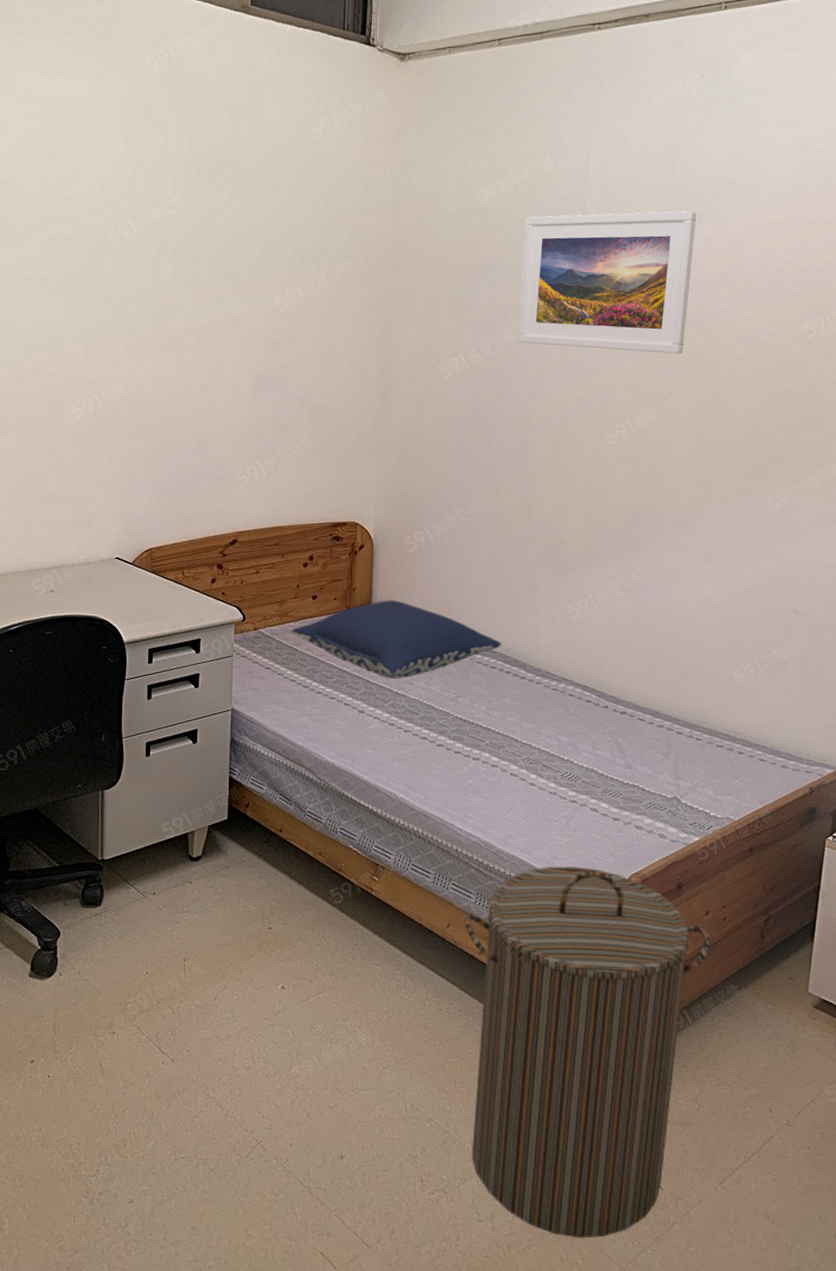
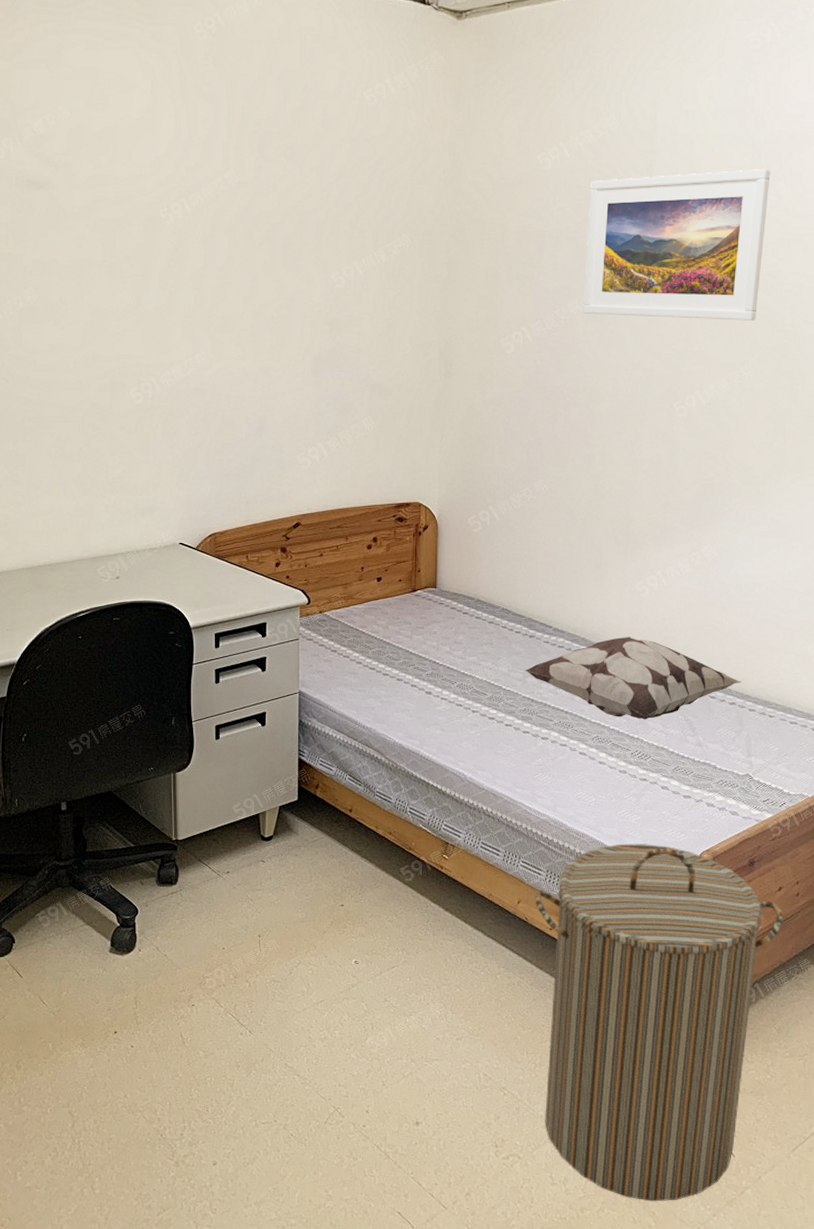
pillow: present [291,600,502,679] -> none [357,581,570,660]
decorative pillow: none [457,657,670,742] -> present [524,635,742,720]

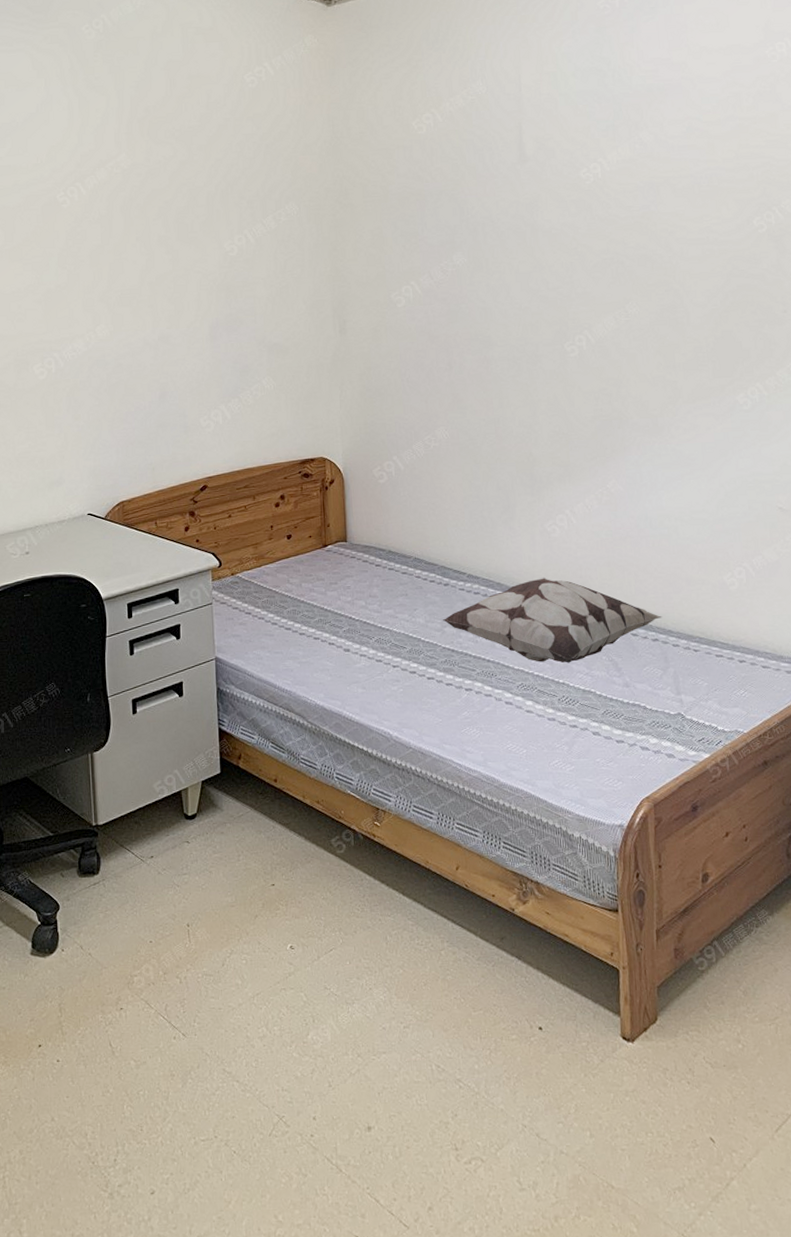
laundry hamper: present [535,843,784,1202] -> none [473,795,735,1203]
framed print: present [583,169,771,321] -> none [464,120,635,265]

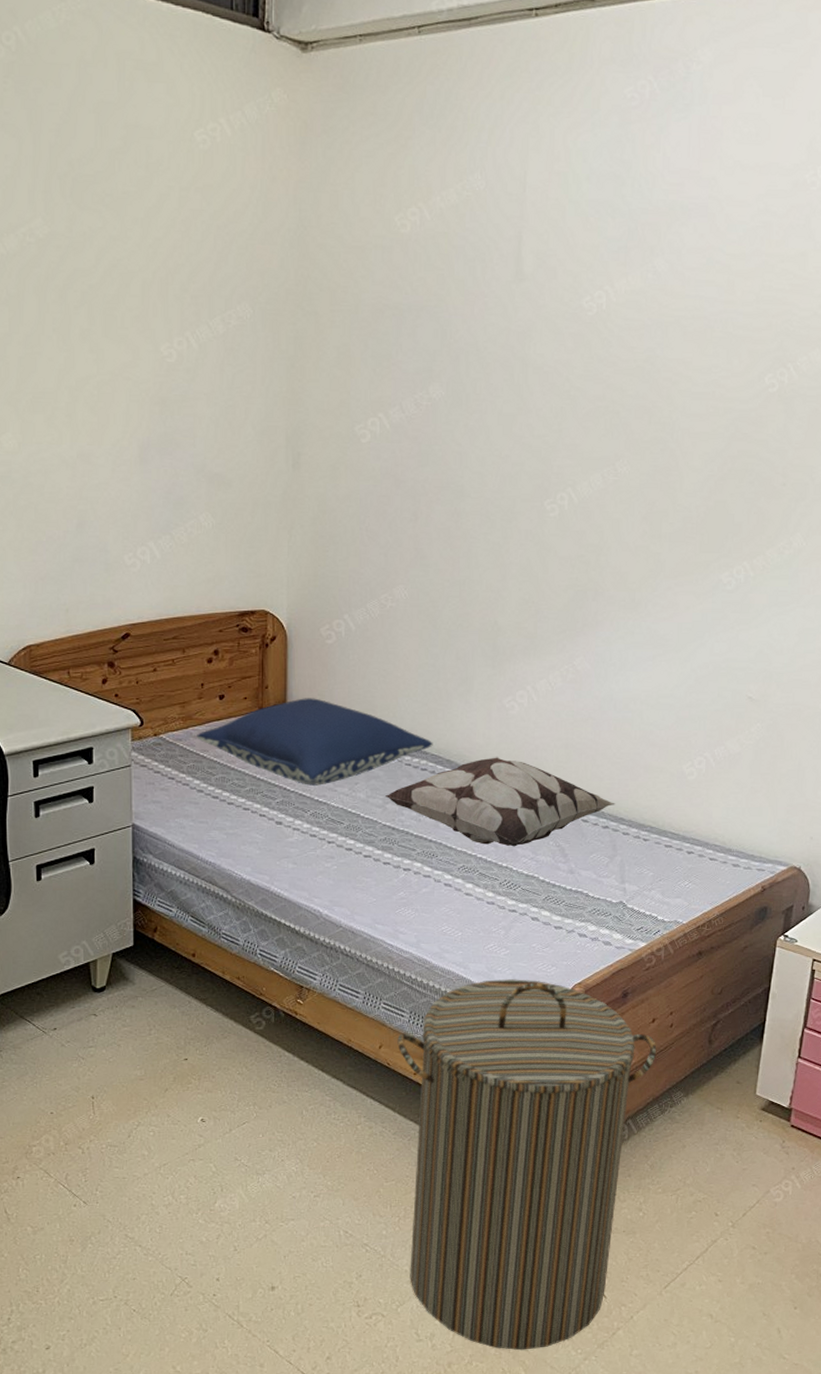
pillow: none [269,533,483,614] -> present [197,698,433,786]
laundry hamper: none [473,795,735,1203] -> present [397,979,657,1350]

